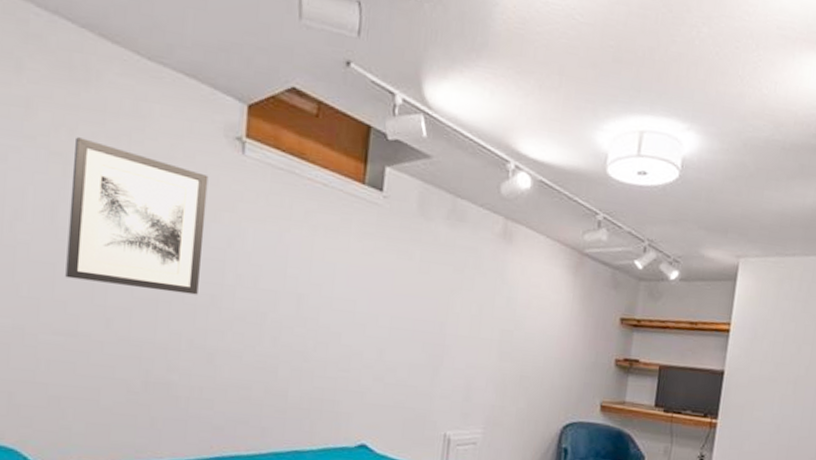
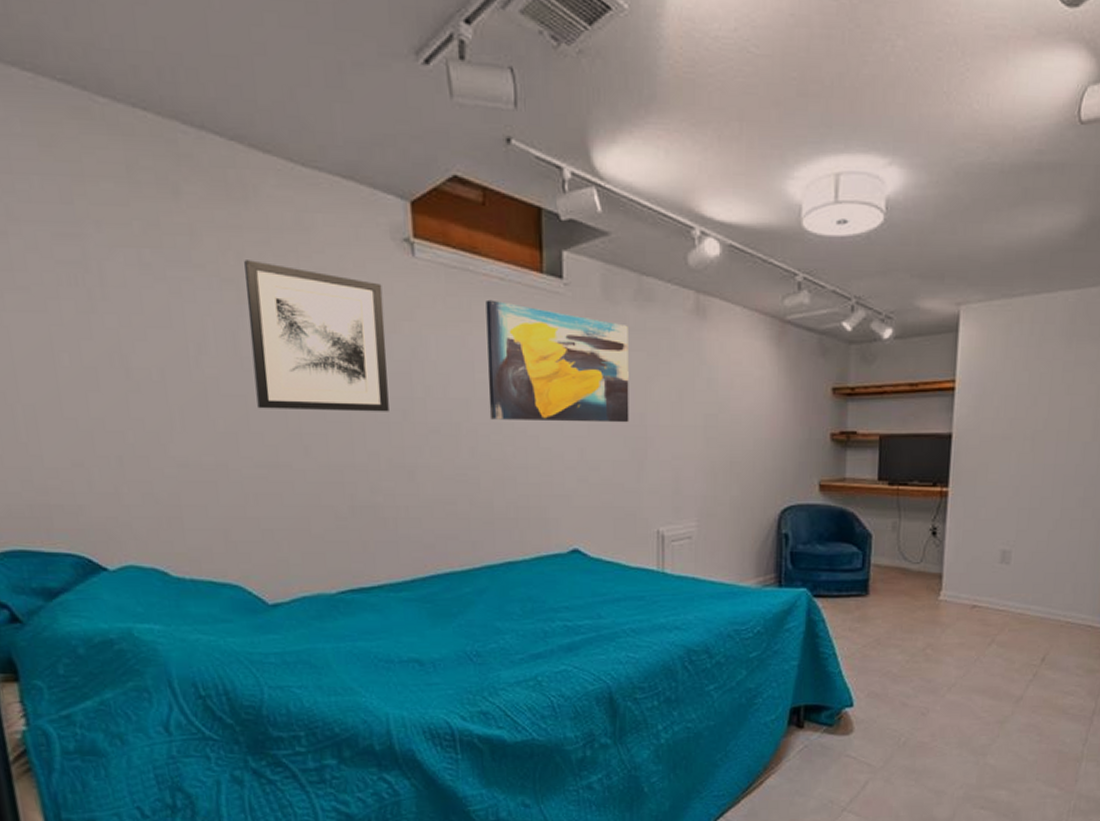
wall art: none [296,202,439,330] -> present [486,299,629,423]

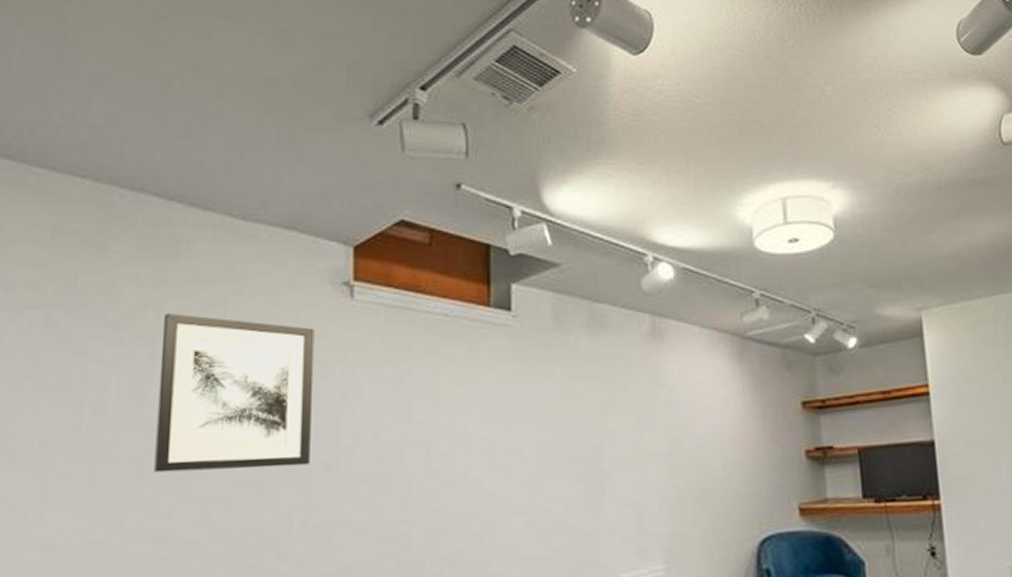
wall art: present [486,299,629,423] -> none [425,336,584,464]

